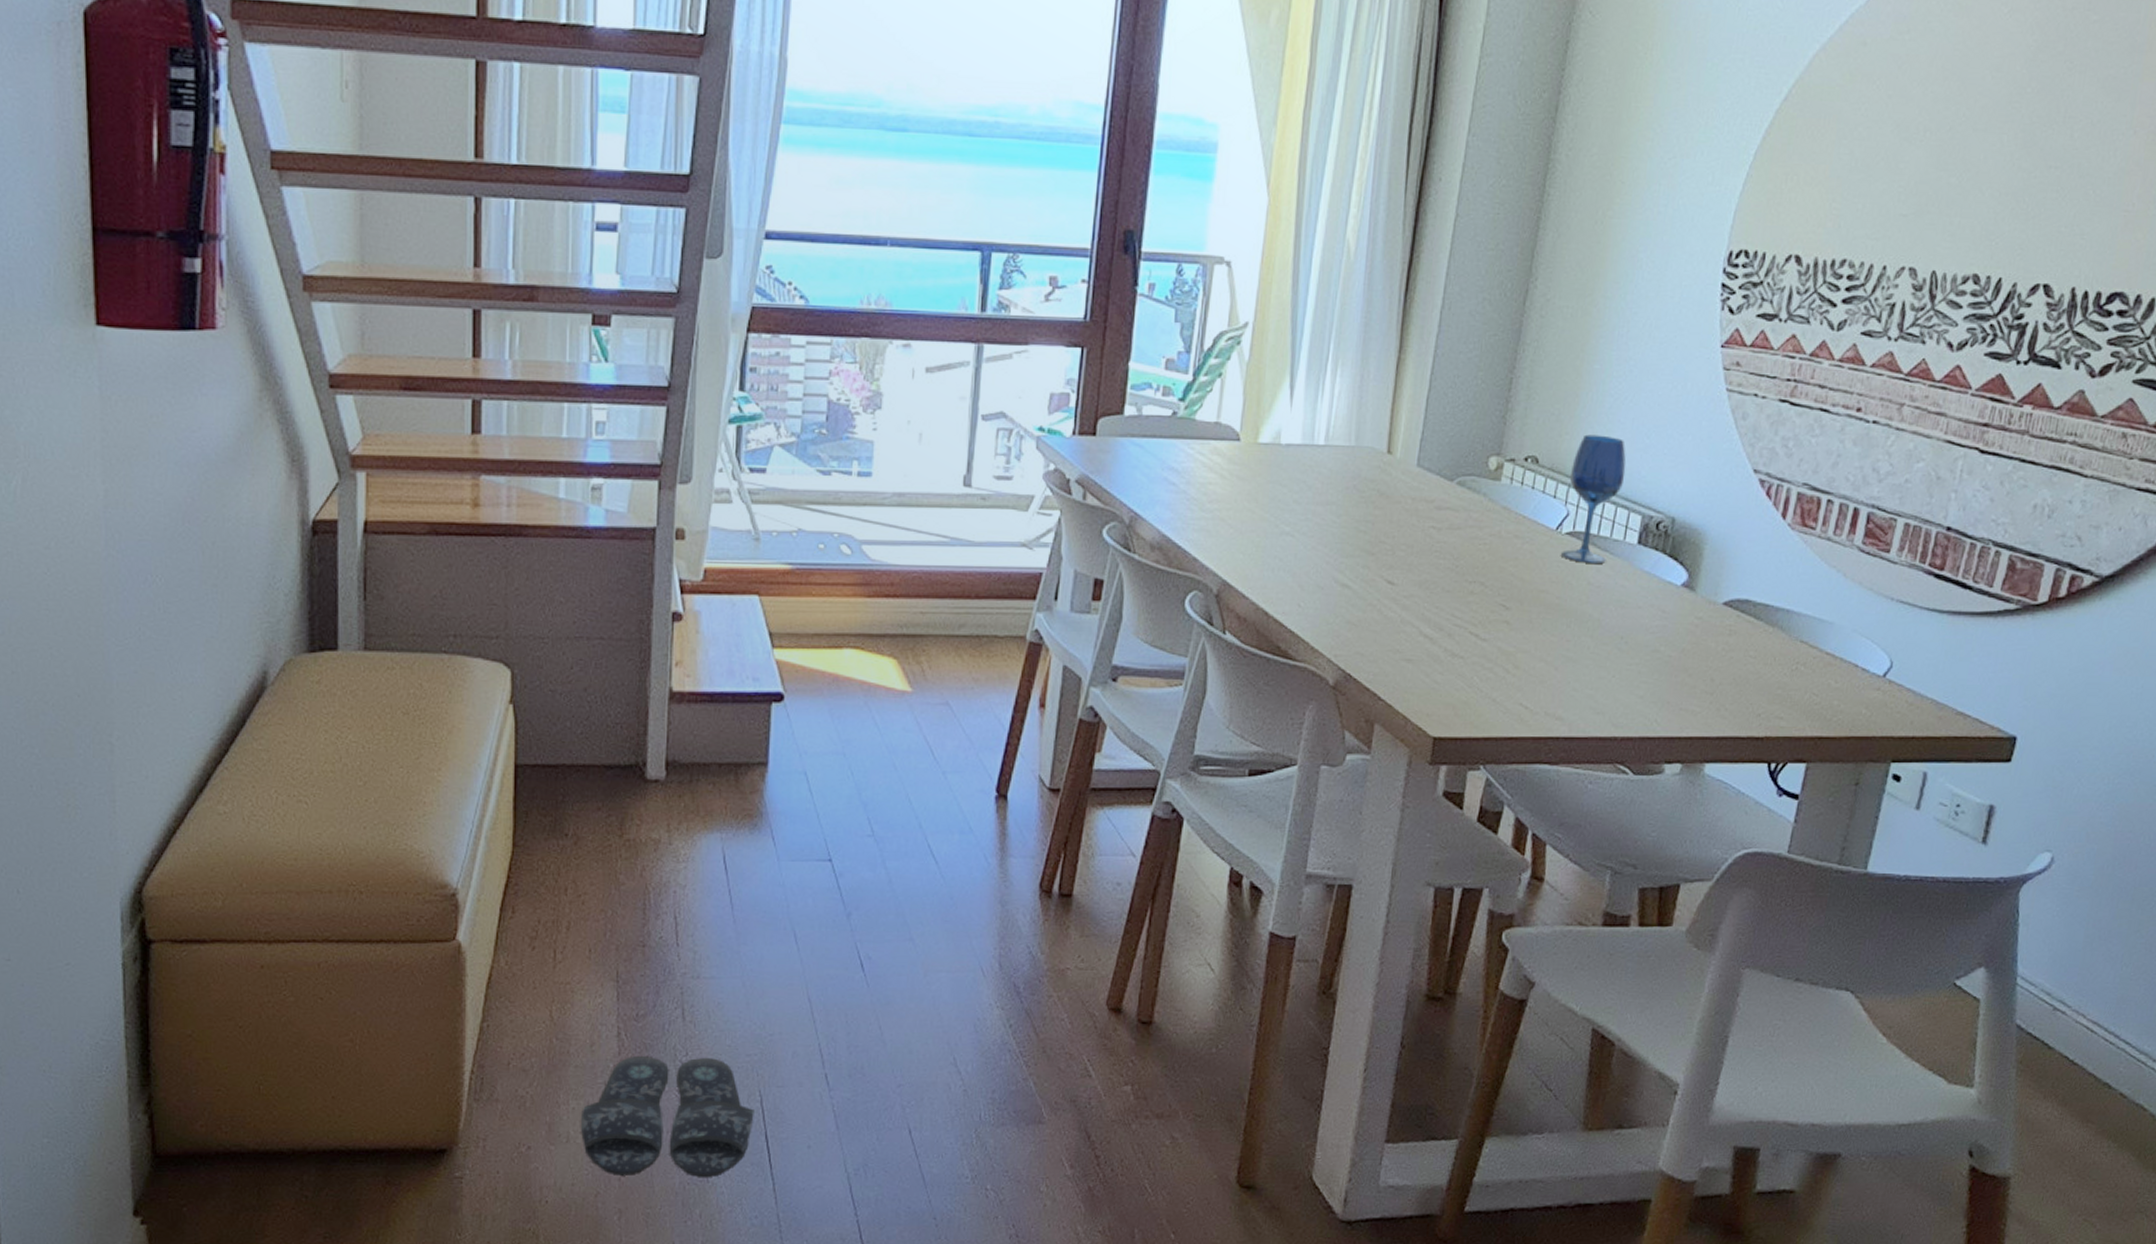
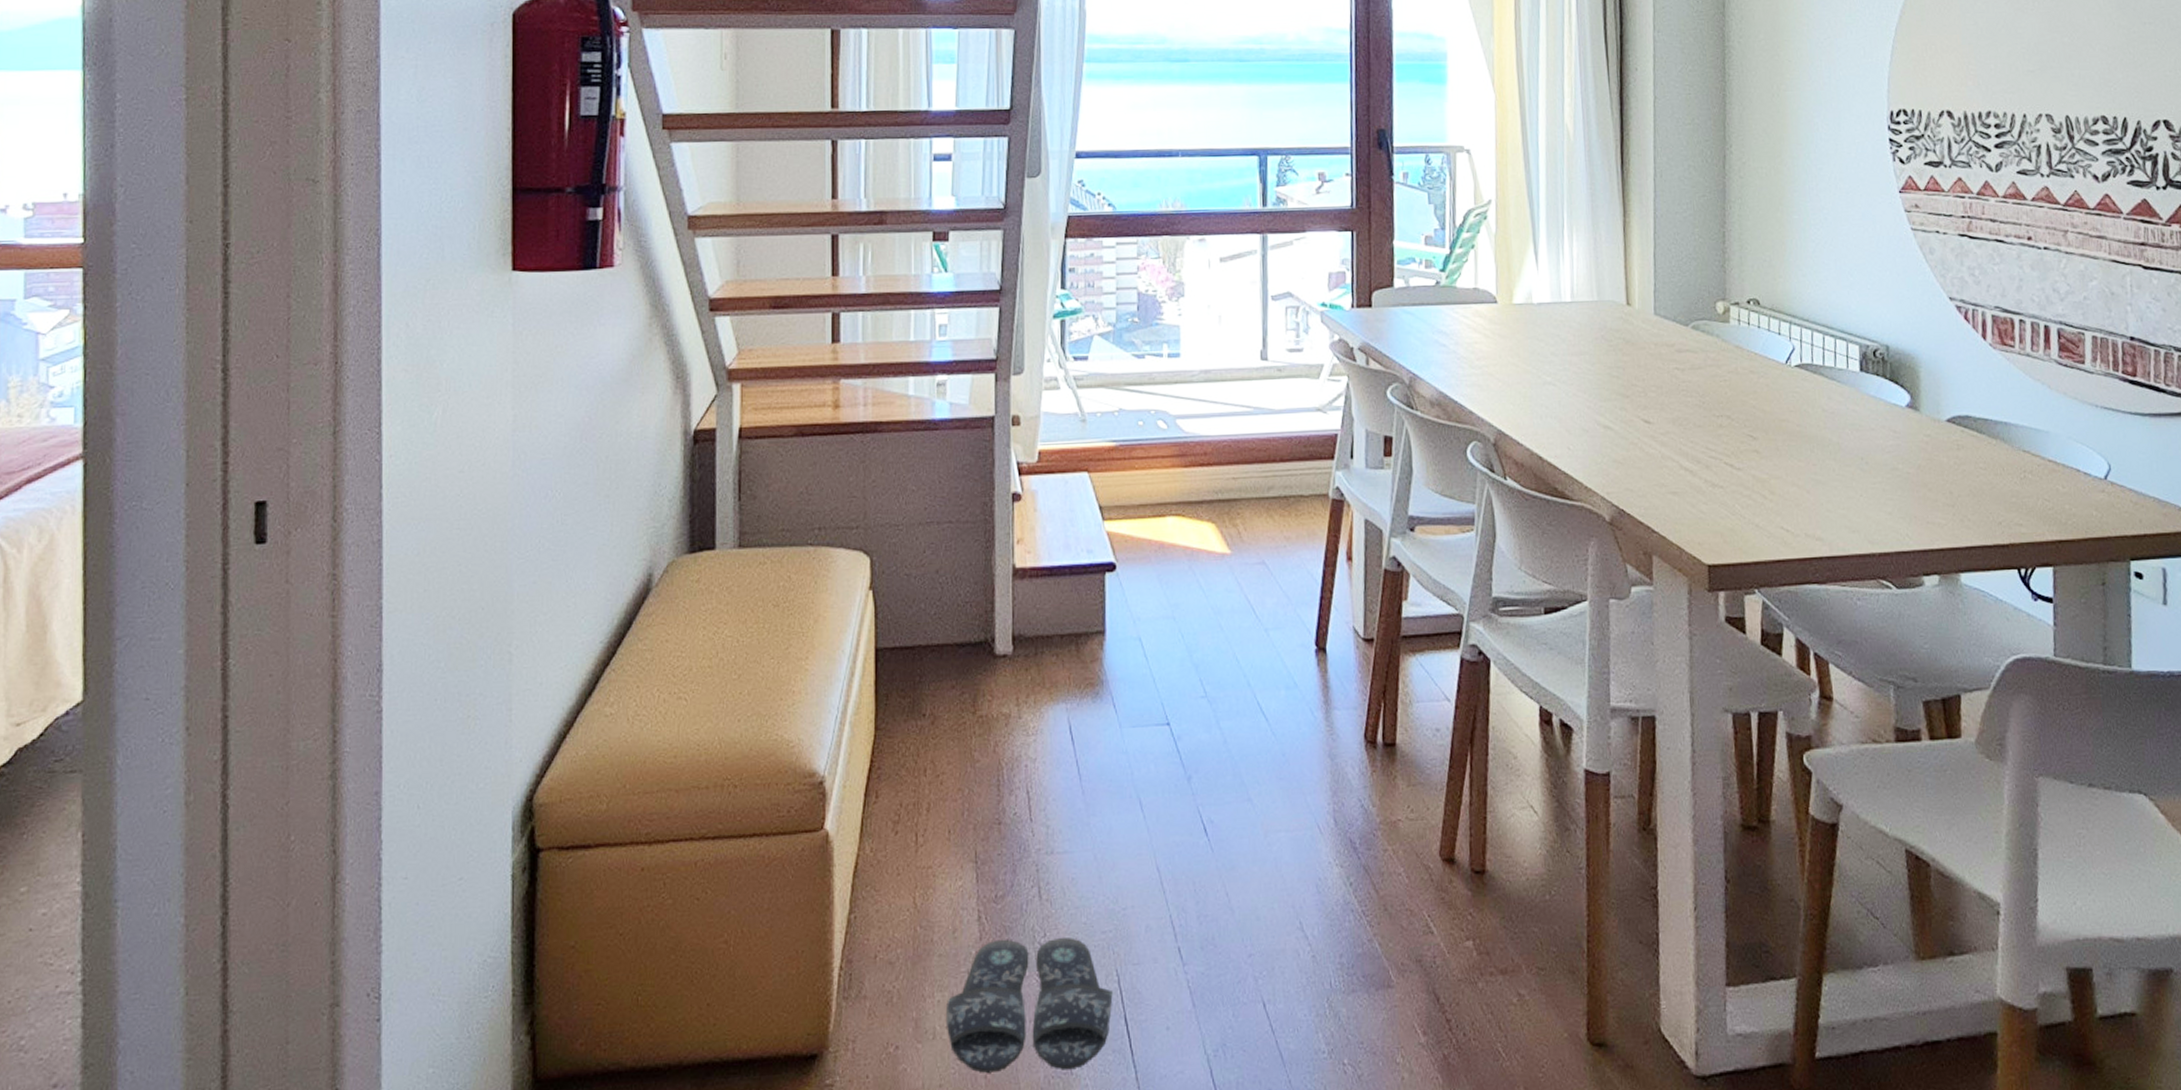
wineglass: present [1560,434,1627,563] -> none [1789,276,1838,392]

